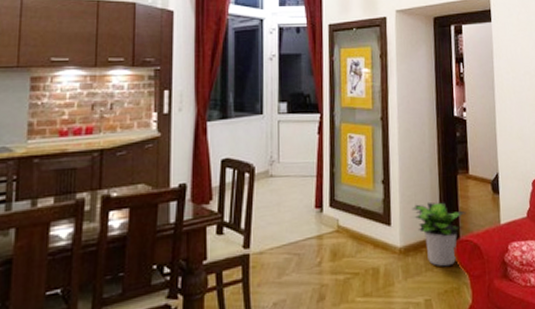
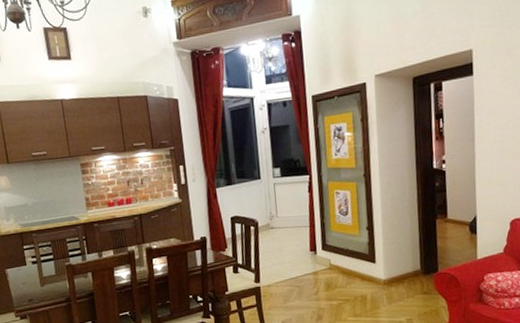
potted plant: present [412,202,467,267] -> none [394,242,445,294]

